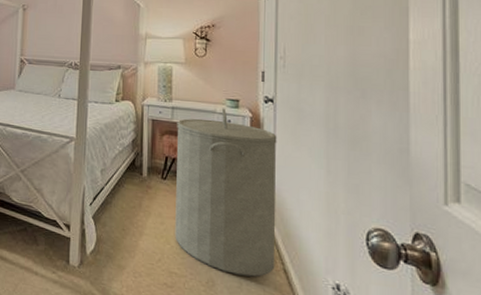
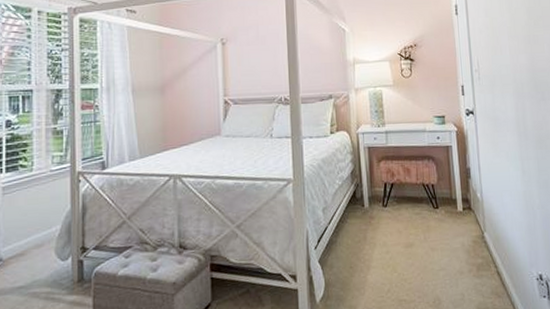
laundry hamper: present [175,108,277,277] -> none [392,125,490,288]

